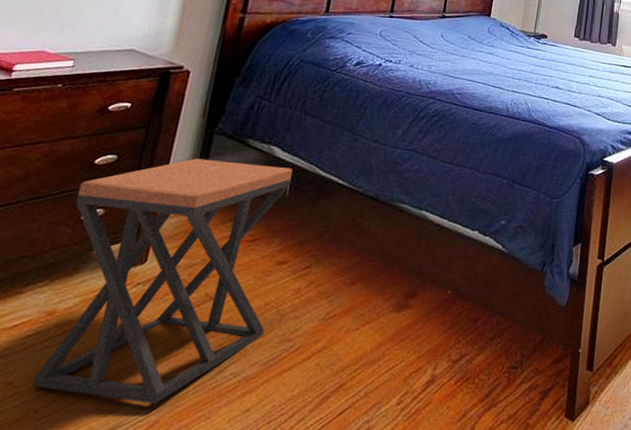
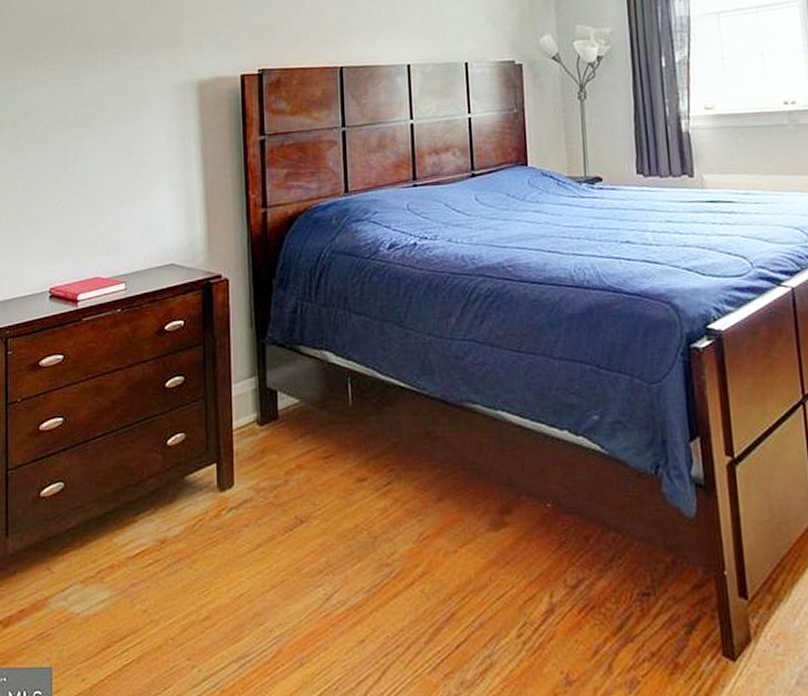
stool: present [33,158,293,404] -> none [159,372,360,633]

